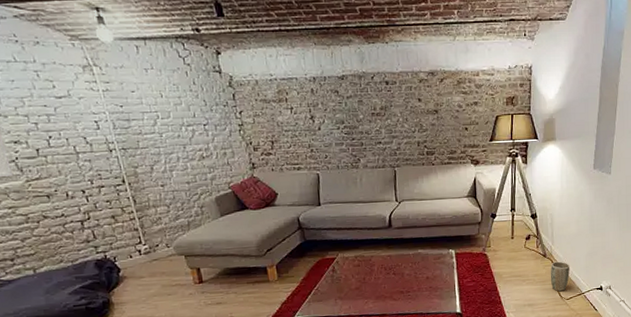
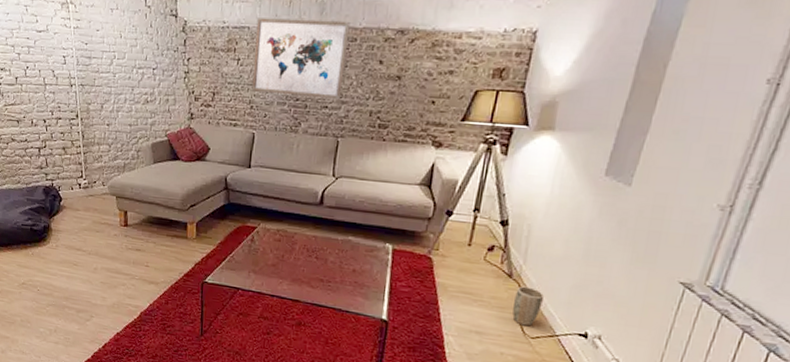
wall art: none [303,67,391,136] -> present [251,18,351,100]

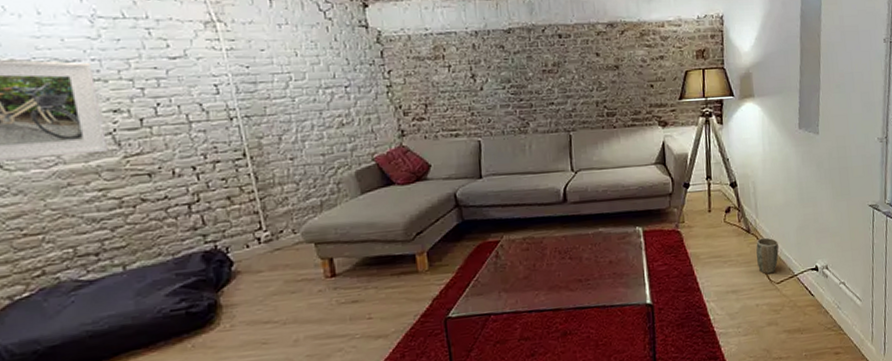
wall art: present [251,18,351,100] -> none [464,19,565,97]

